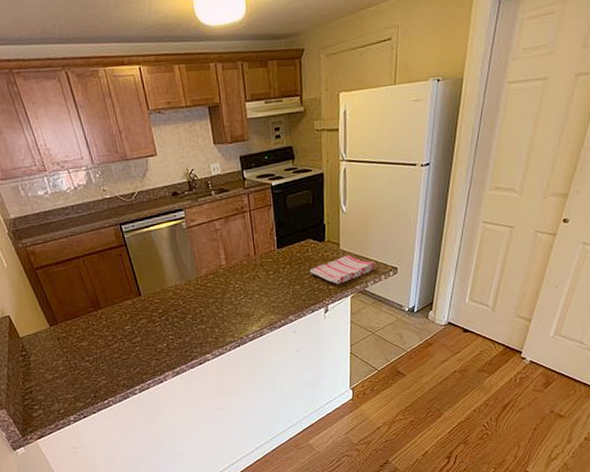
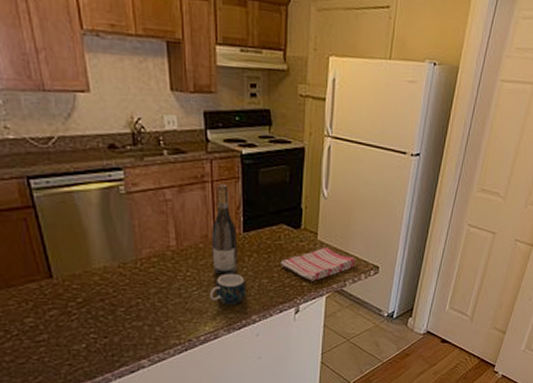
wine bottle: none [252,211,275,285] -> present [212,183,238,275]
mug: none [254,282,283,308] -> present [209,273,246,305]

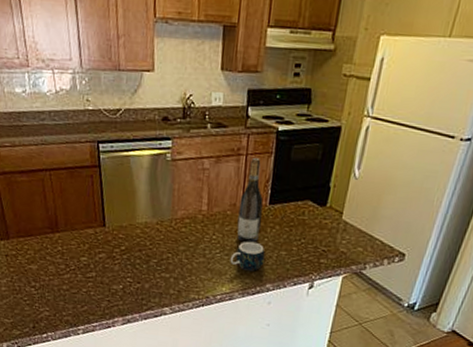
dish towel: present [280,246,356,281] -> none [300,227,381,260]

